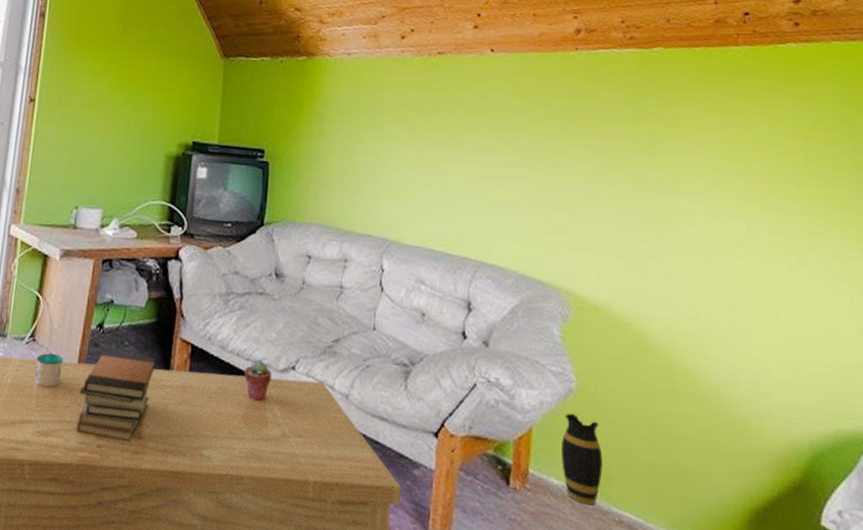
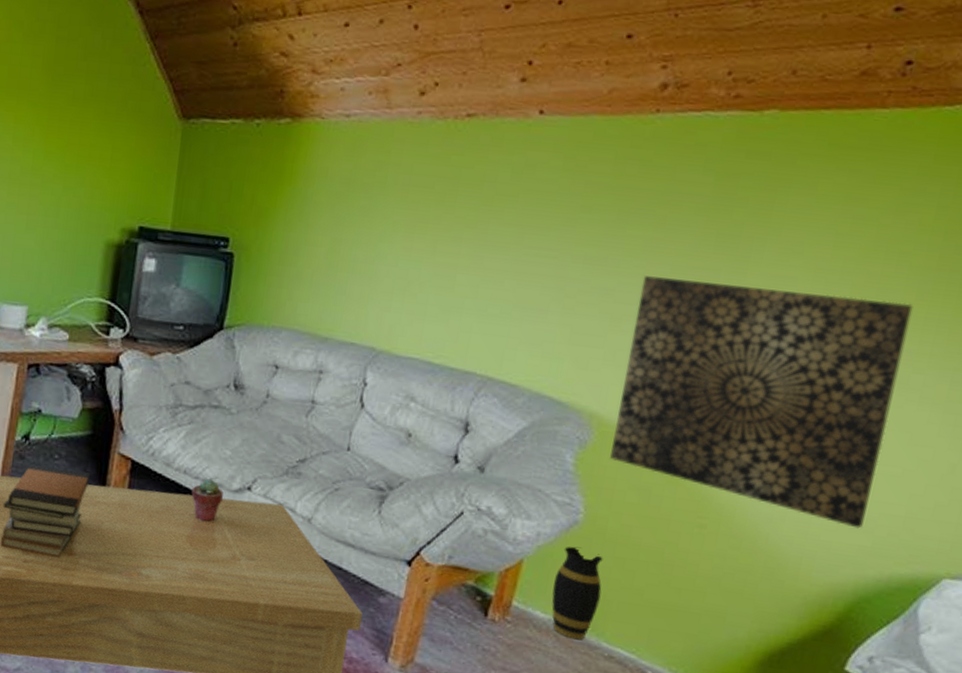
wall art: none [588,175,803,388] -> present [610,276,913,529]

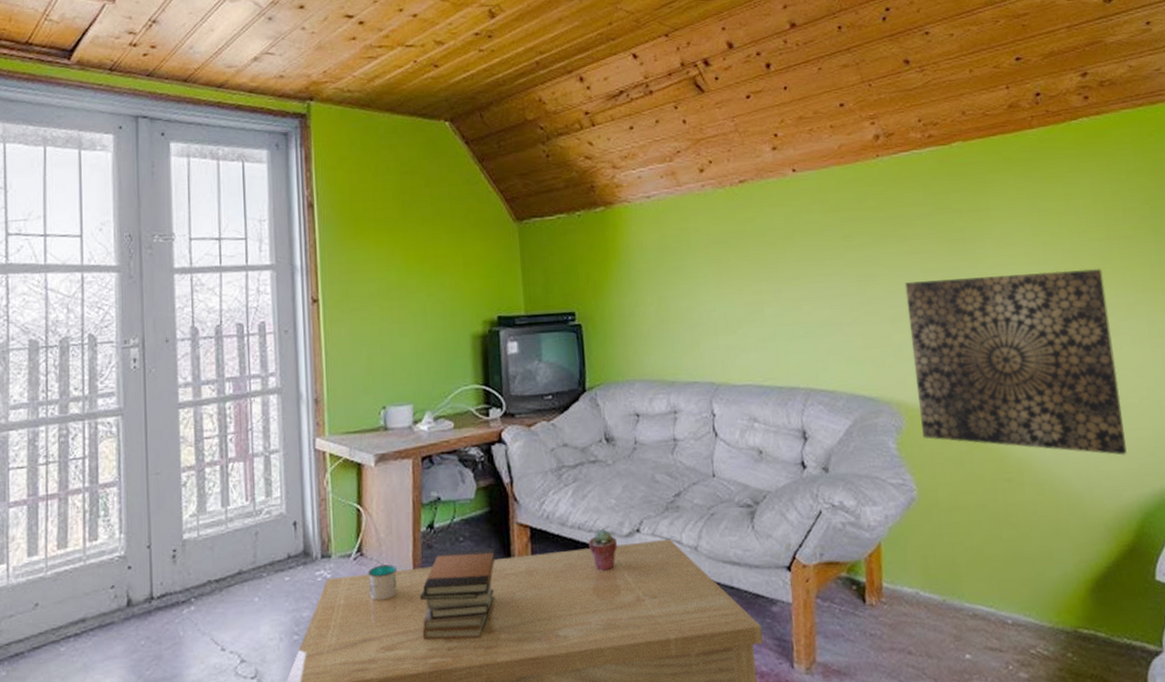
vase: present [551,546,603,640] -> none [910,520,952,606]

